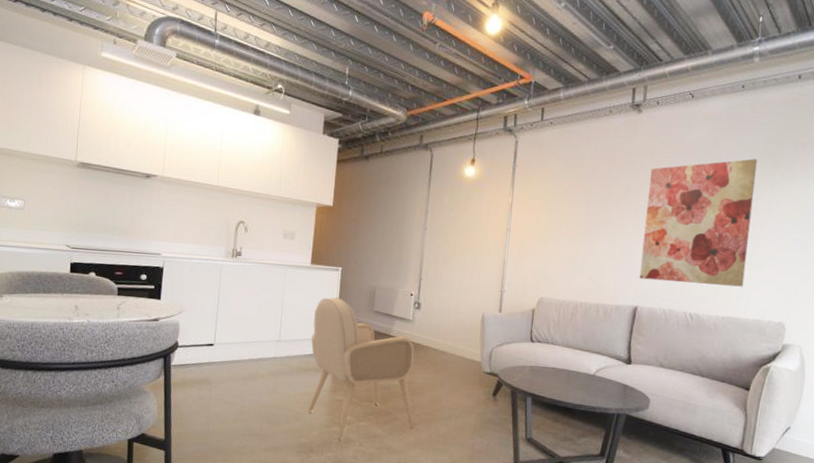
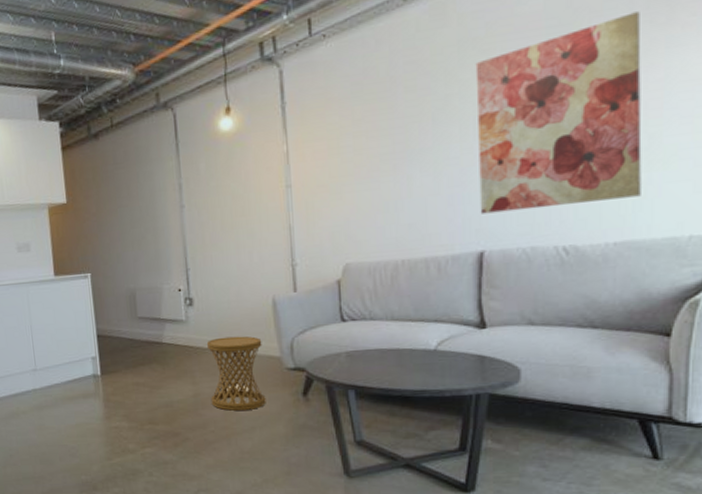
armchair: present [308,297,415,440] -> none [69,308,211,472]
side table: none [420,338,469,402] -> present [206,336,266,411]

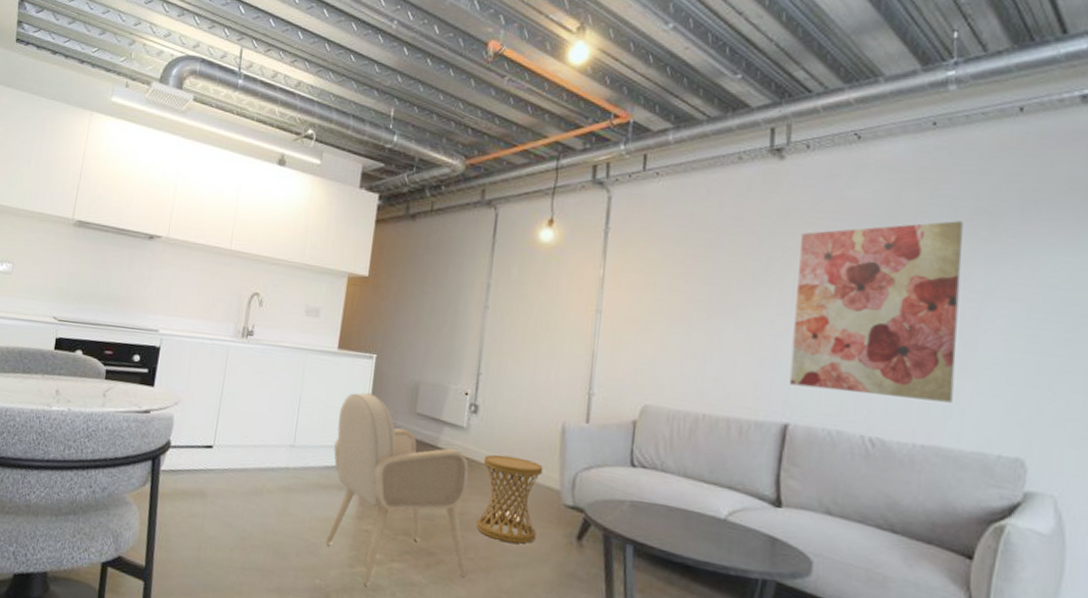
armchair: none [69,308,211,472] -> present [325,392,469,586]

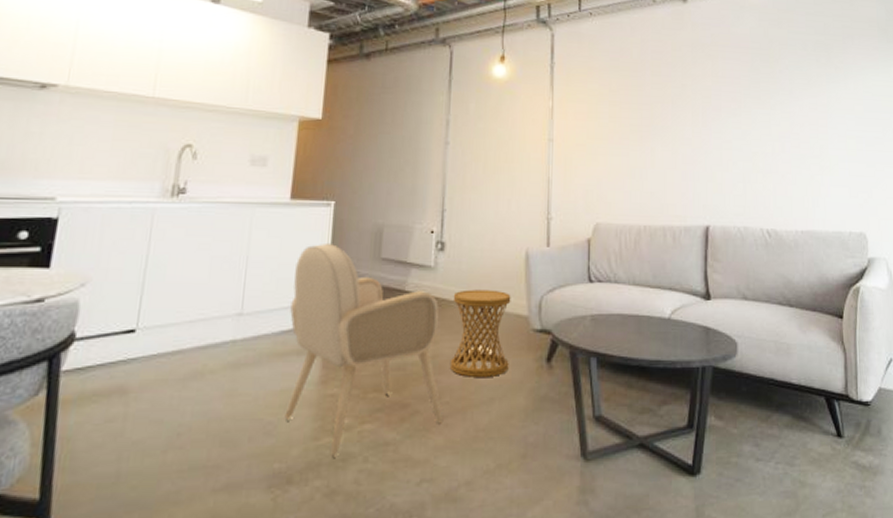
wall art: present [789,221,963,403] -> none [704,51,817,194]

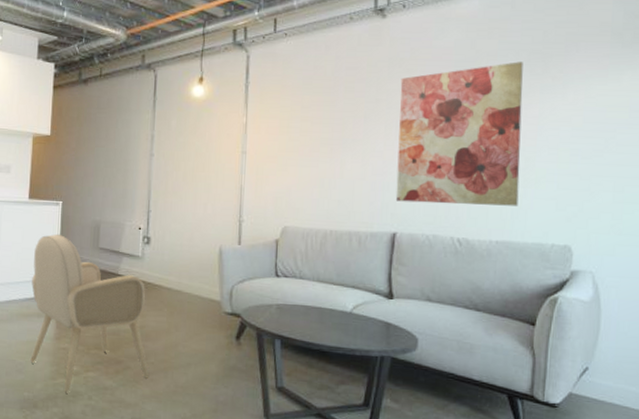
side table: present [449,289,511,378] -> none [154,276,206,348]
wall art: none [704,51,817,194] -> present [395,61,523,206]

